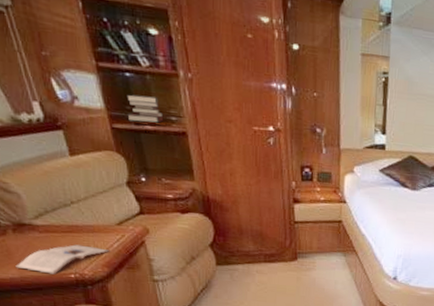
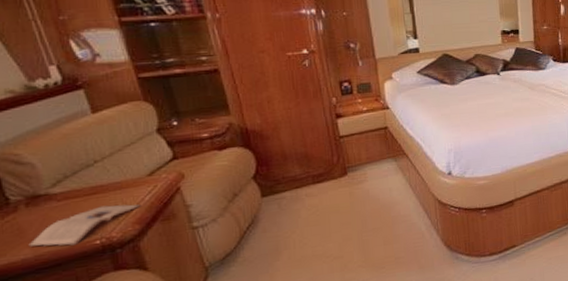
books: present [127,94,164,123] -> none [152,40,194,68]

